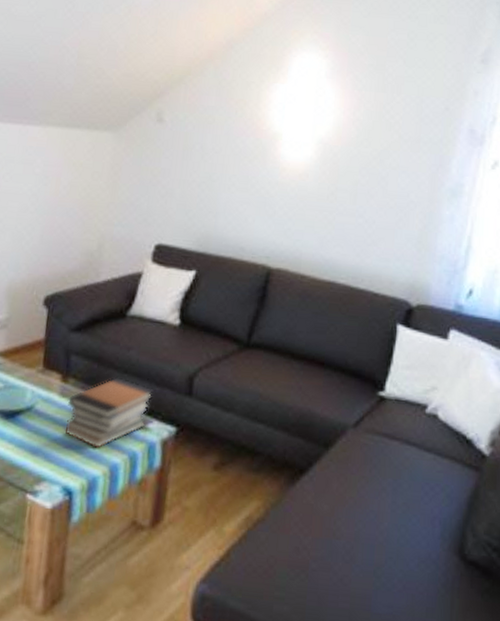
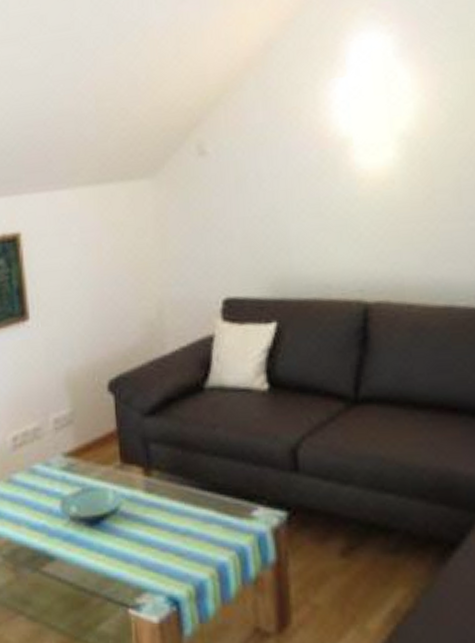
book stack: present [65,377,154,449] -> none [154,462,252,548]

